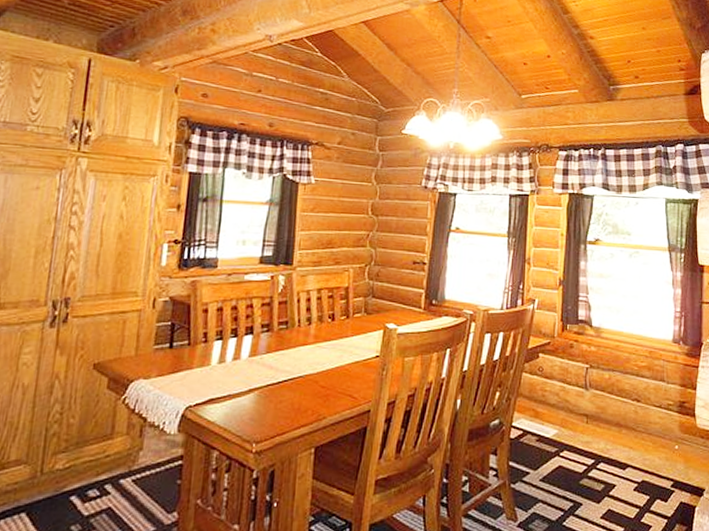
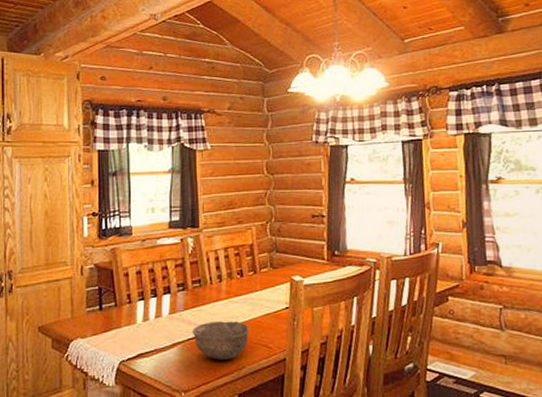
bowl: none [273,367,335,410] -> present [193,321,250,361]

